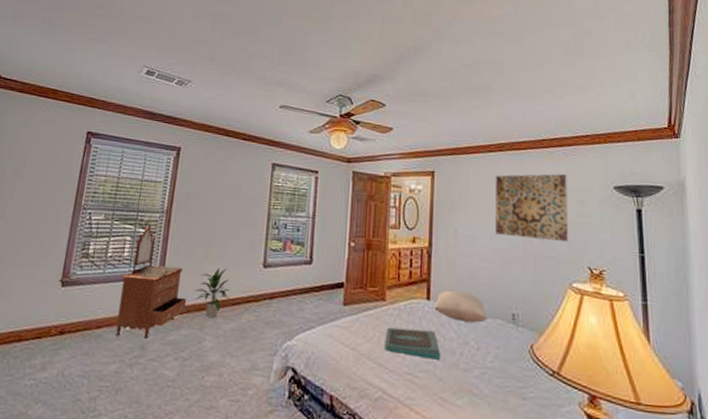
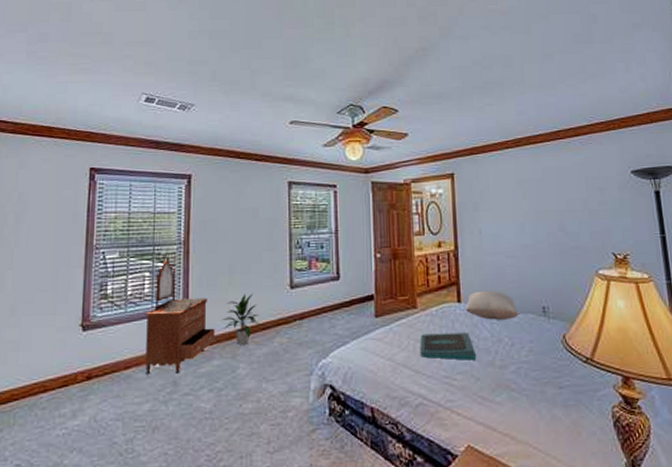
wall art: present [495,174,568,243] -> none [514,164,591,231]

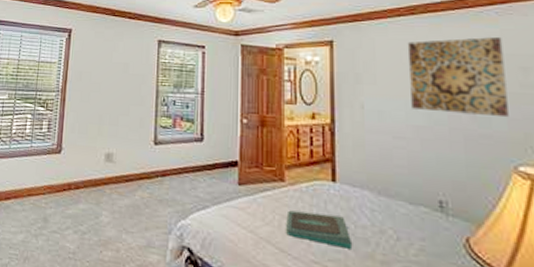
dresser: present [145,260,215,375] -> none [21,105,83,211]
indoor plant: present [223,293,260,346] -> none [90,144,124,194]
pillow: present [466,290,519,320] -> none [341,171,408,210]
wall art: none [514,164,591,231] -> present [407,37,509,118]

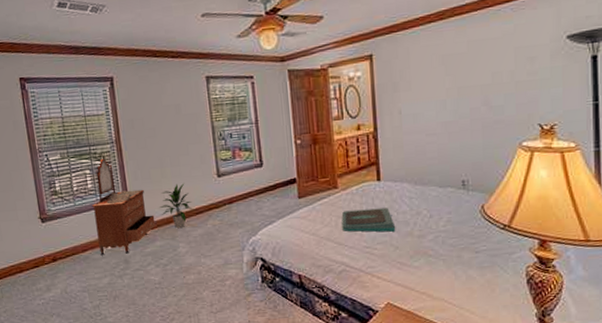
dresser: none [21,105,83,211] -> present [92,158,156,256]
indoor plant: none [90,144,124,194] -> present [160,183,193,229]
wall art: present [407,37,509,118] -> none [437,32,517,108]

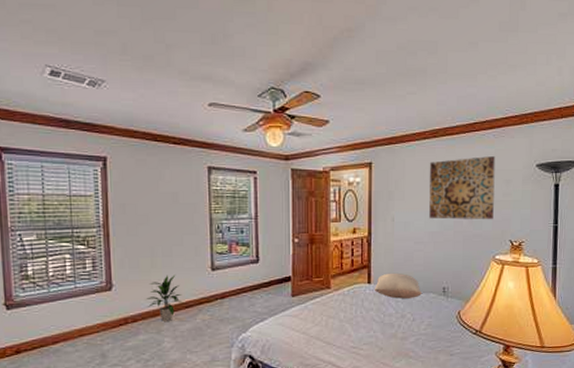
dresser: present [92,158,156,256] -> none [69,243,140,349]
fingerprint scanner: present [341,207,396,232] -> none [332,309,382,333]
pillow: none [385,168,438,195] -> present [375,272,422,299]
wall art: none [437,32,517,108] -> present [429,156,496,220]

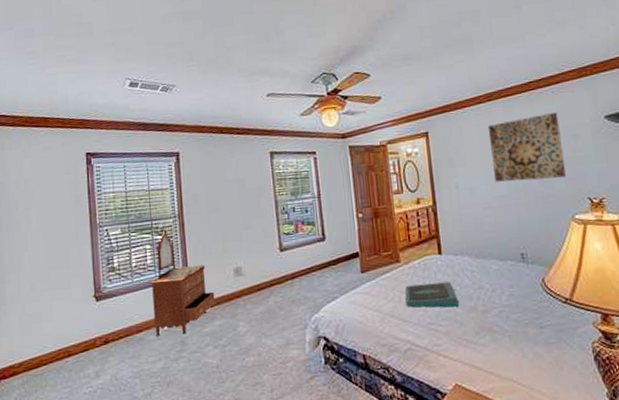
dresser: none [69,243,140,349] -> present [150,233,216,337]
indoor plant: present [146,275,183,323] -> none [220,258,255,306]
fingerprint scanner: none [332,309,382,333] -> present [404,281,460,308]
pillow: present [375,272,422,299] -> none [446,241,498,269]

